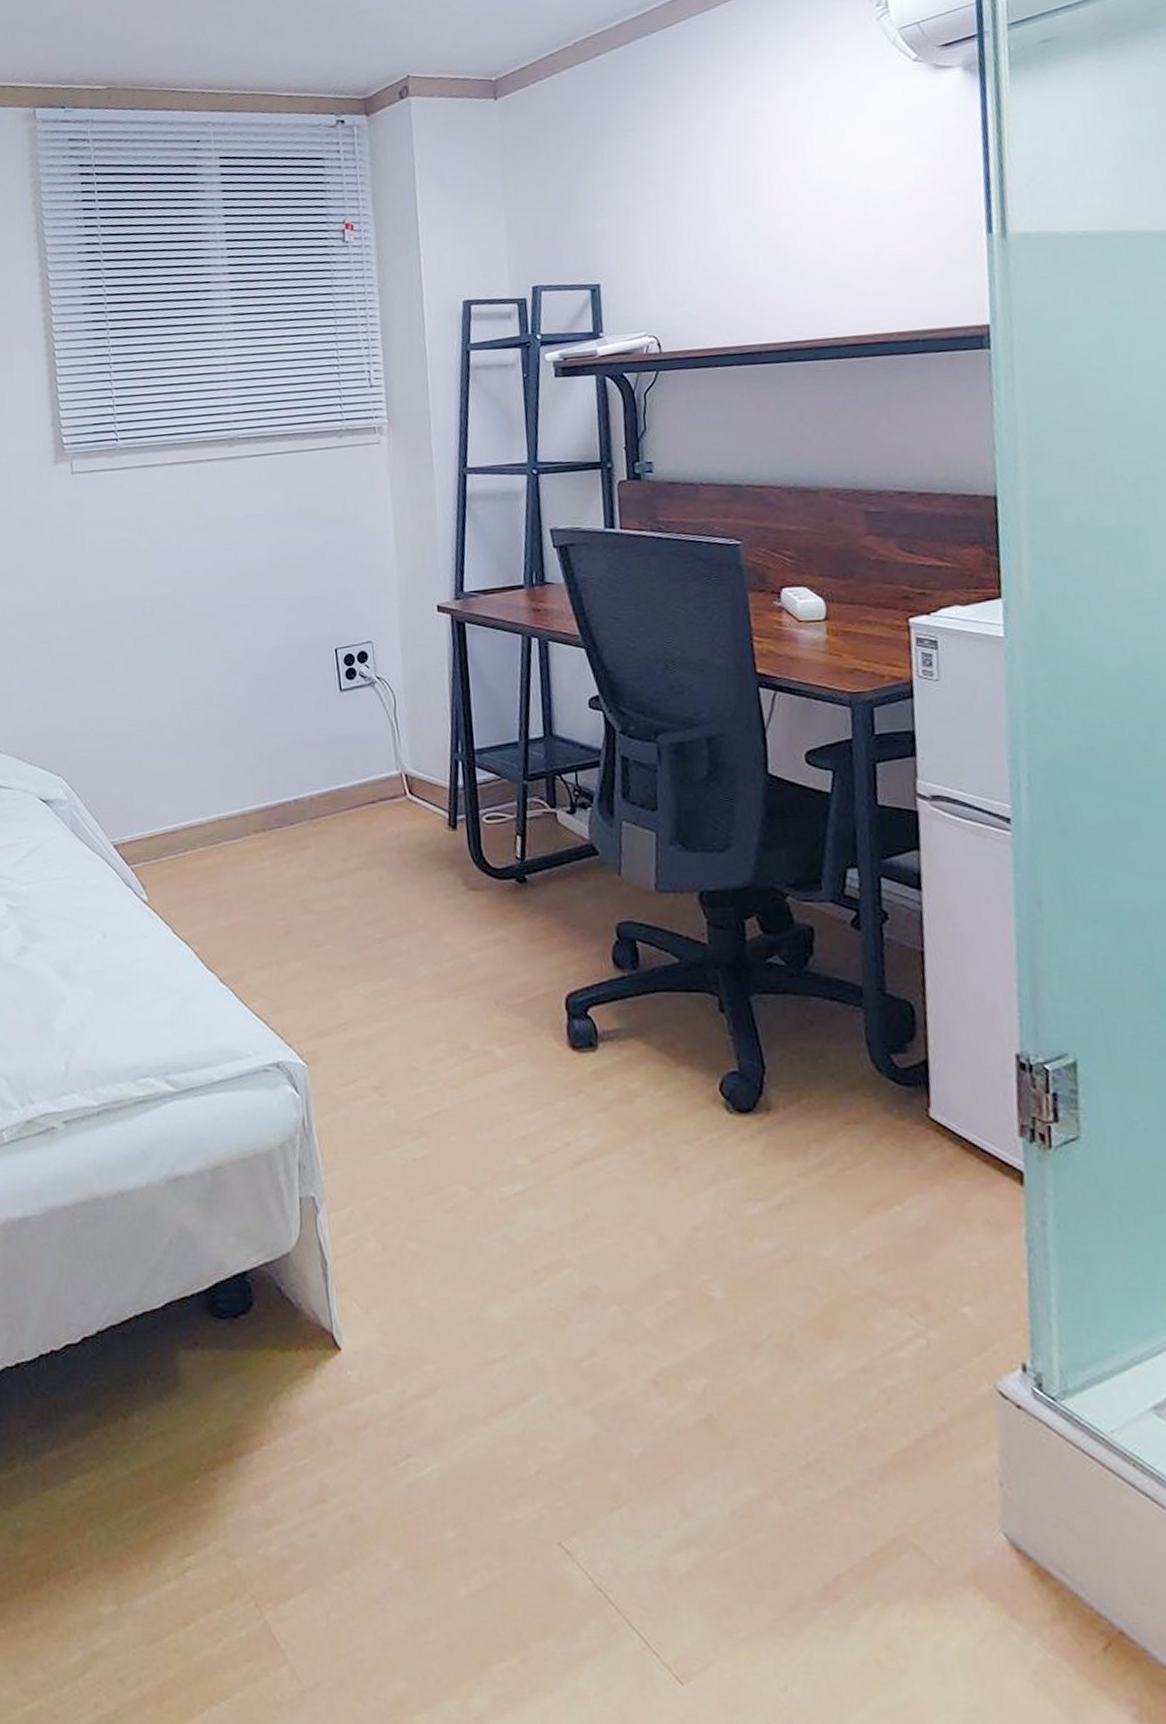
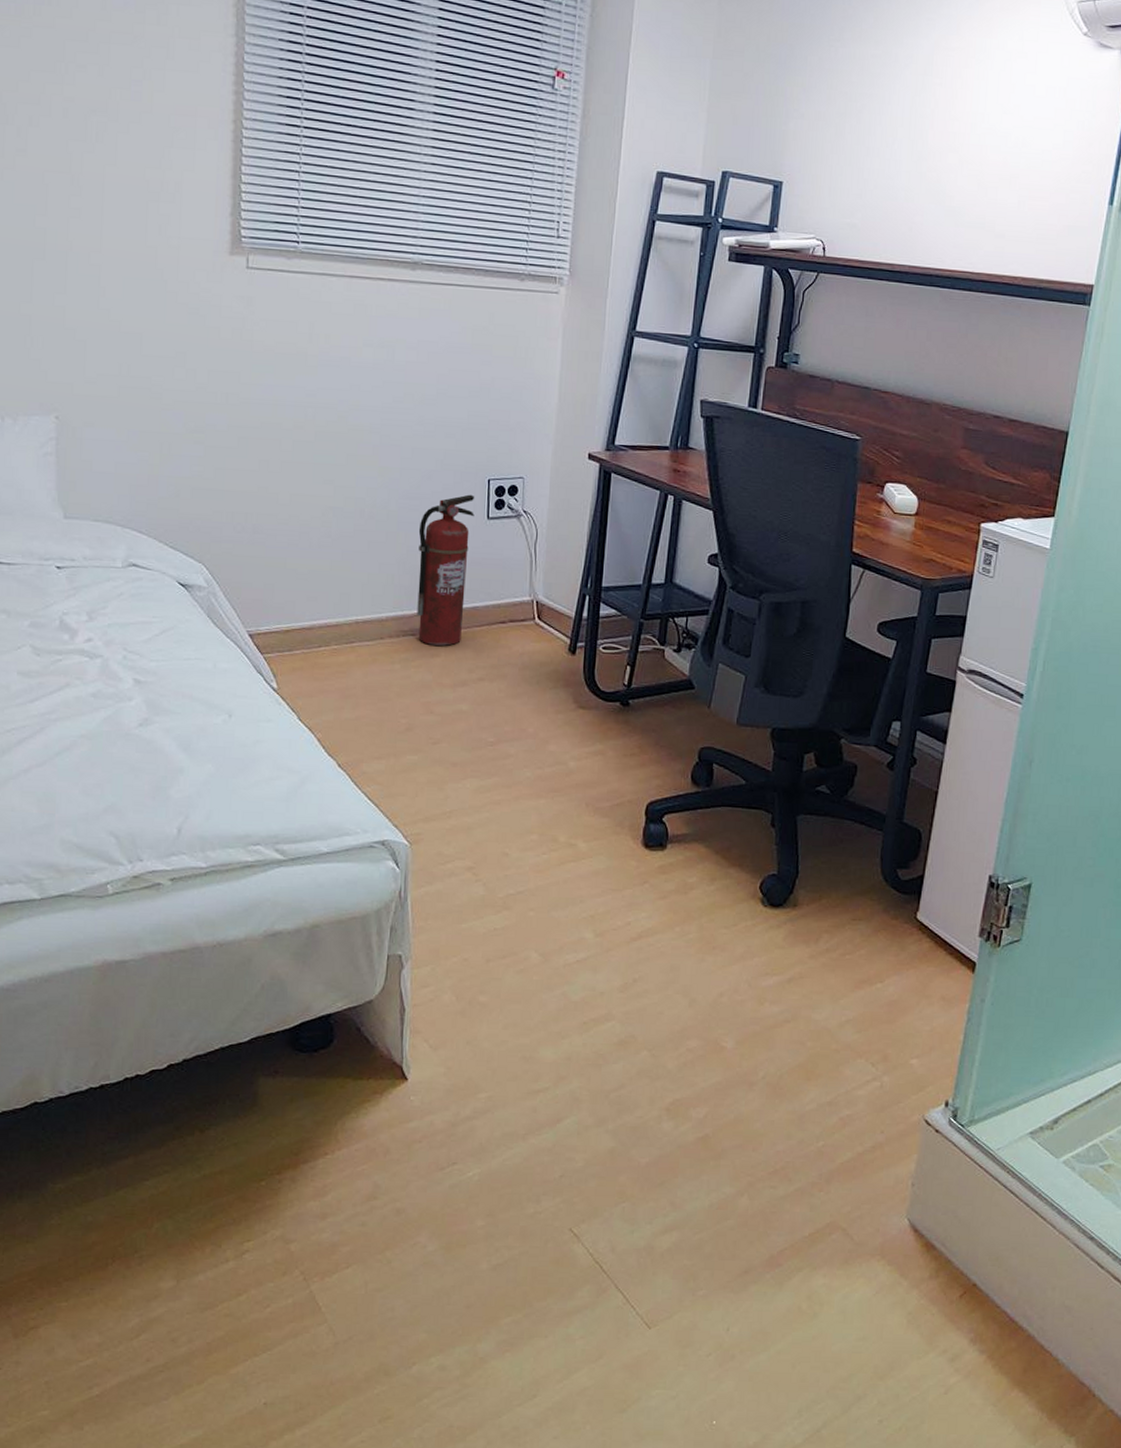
fire extinguisher: none [270,667,331,836] -> present [417,494,475,646]

